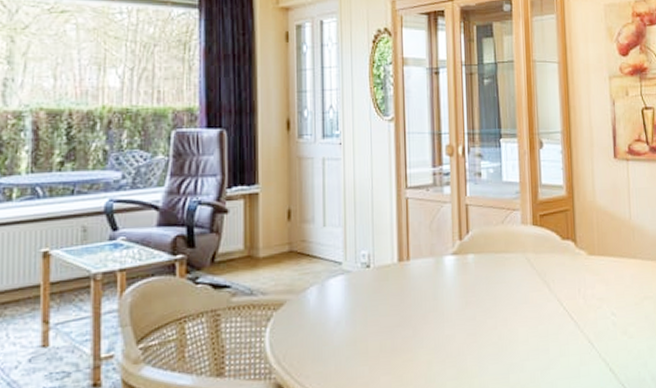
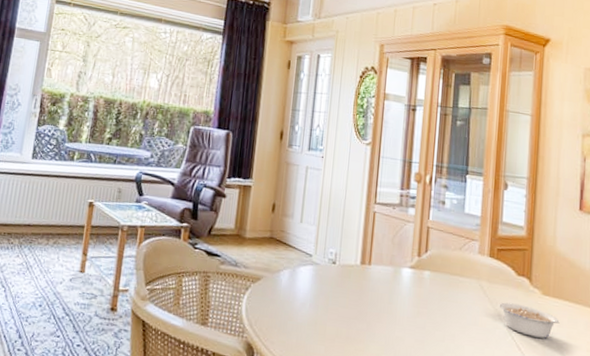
legume: none [547,270,607,303] -> present [499,302,560,339]

